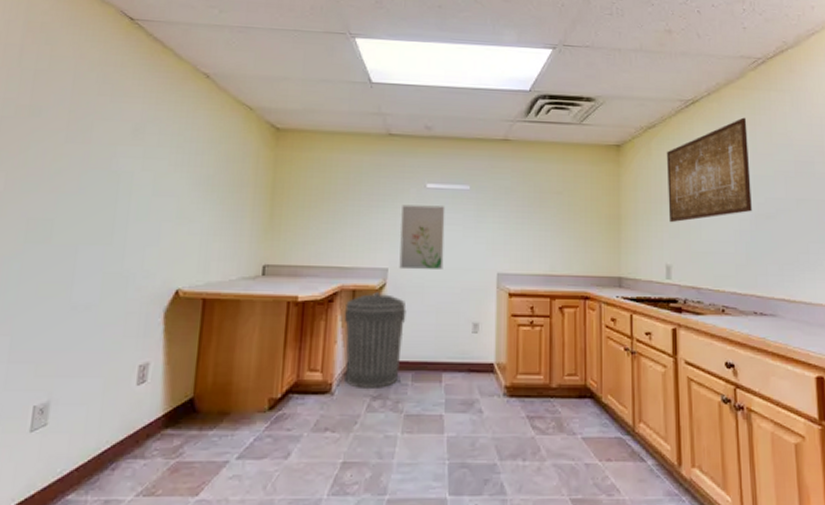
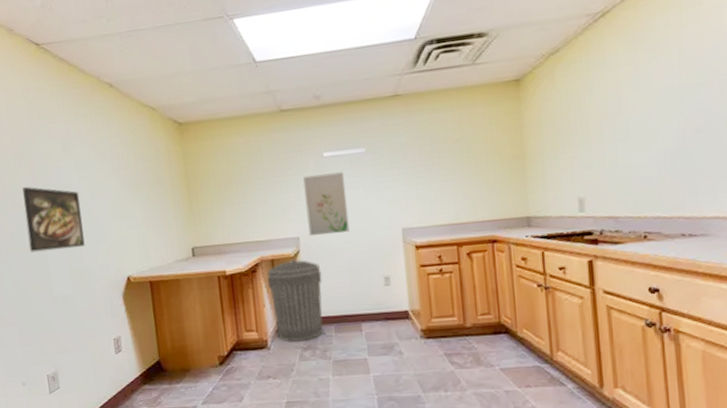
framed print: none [56,167,140,248] -> present [22,186,85,253]
wall art: present [666,117,752,223] -> none [572,20,678,154]

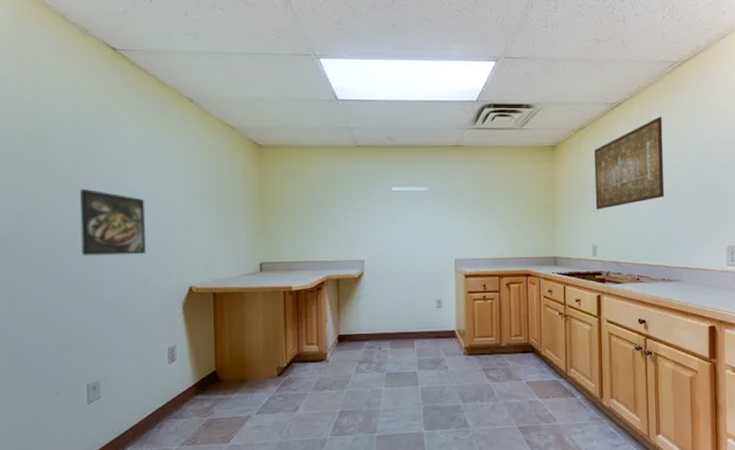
trash can: present [267,259,323,343] -> none [331,280,382,357]
wall art: present [303,172,350,237] -> none [372,206,410,260]
wall art: none [572,20,678,154] -> present [594,116,664,210]

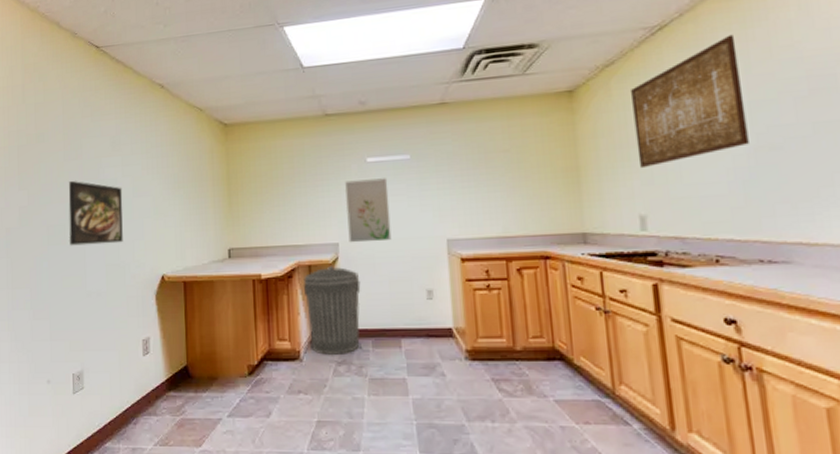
trash can: none [331,280,382,357] -> present [303,266,361,356]
wall art: none [372,206,410,260] -> present [345,178,392,243]

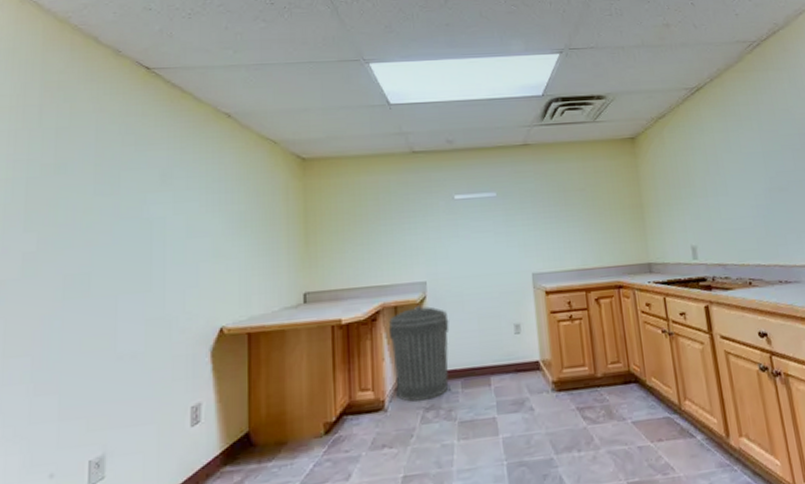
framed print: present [68,180,123,246] -> none [95,219,173,299]
wall art: present [345,178,392,243] -> none [433,215,480,281]
wall art: present [630,34,749,169] -> none [678,98,765,206]

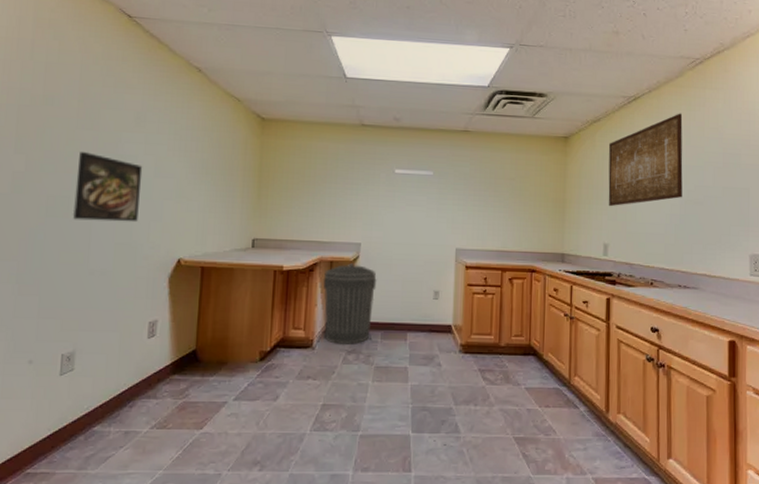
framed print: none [95,219,173,299] -> present [73,151,143,222]
wall art: none [678,98,765,206] -> present [608,113,683,207]

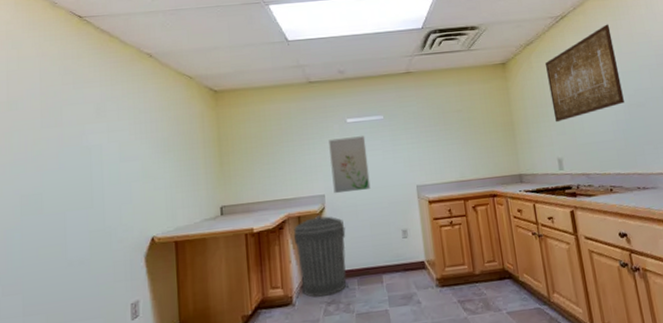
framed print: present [73,151,143,222] -> none [46,148,109,215]
wall art: none [371,187,411,245] -> present [329,136,371,194]

